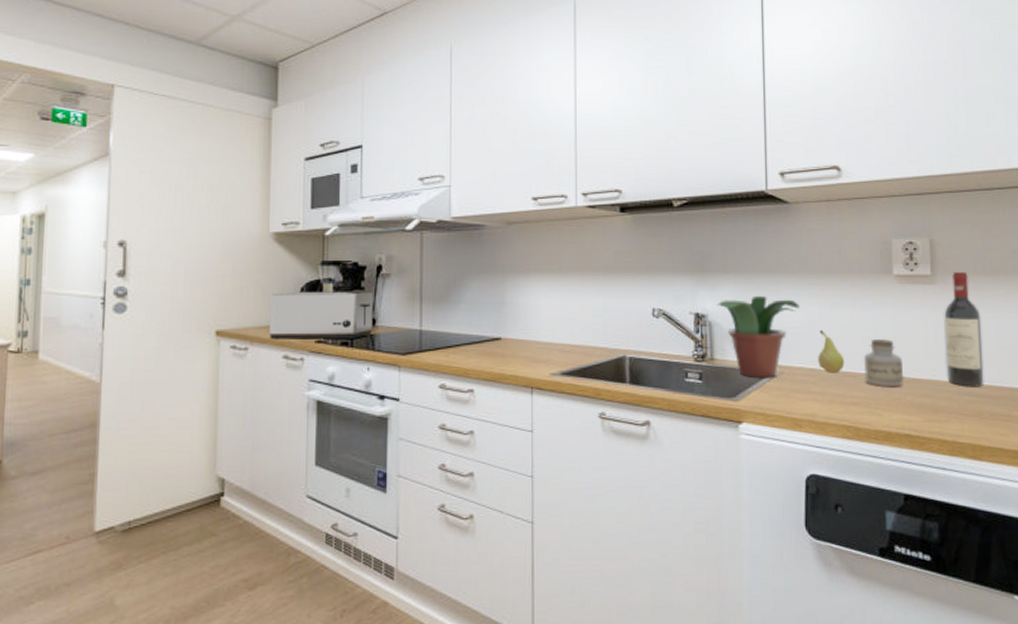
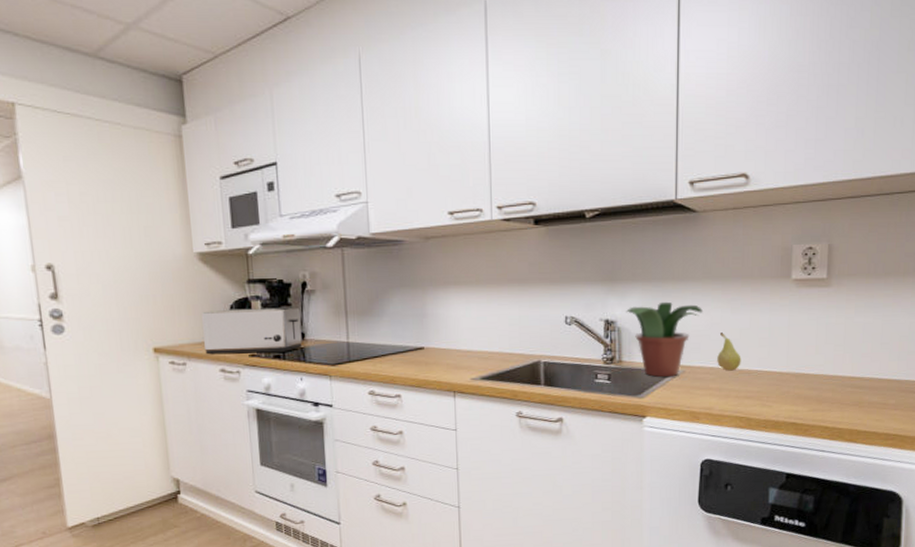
jar: present [863,338,903,387] -> none [758,338,794,382]
wine bottle: present [944,272,984,387] -> none [833,275,869,380]

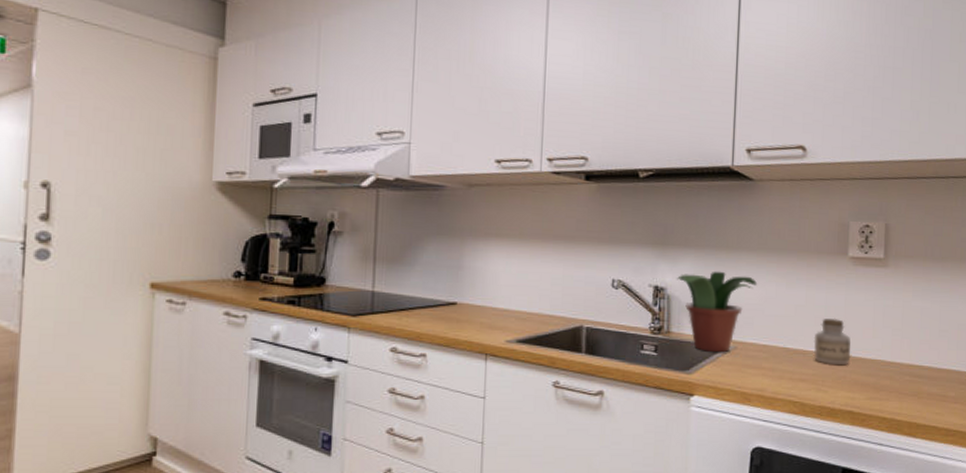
toaster: present [200,307,303,355] -> none [209,245,324,299]
fruit: present [717,333,741,371] -> none [771,308,796,350]
jar: none [758,338,794,382] -> present [813,318,851,366]

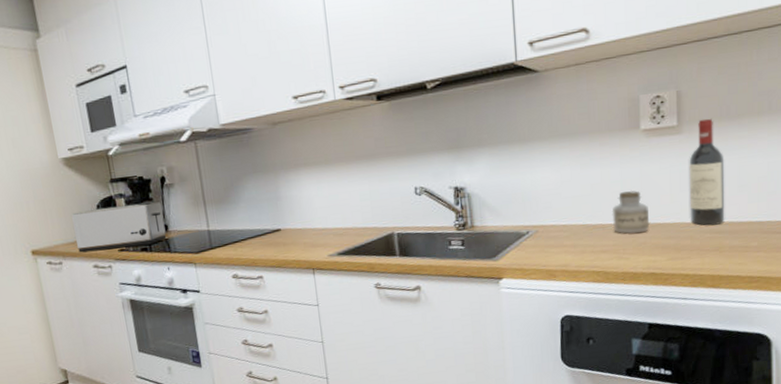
toaster: none [209,245,324,299] -> present [70,201,167,253]
potted plant: present [676,271,757,352] -> none [474,164,551,239]
wine bottle: none [891,257,927,368] -> present [689,119,725,226]

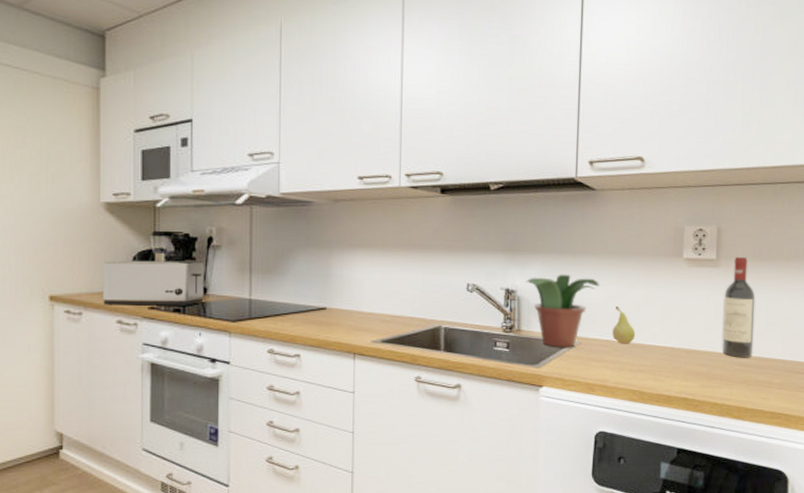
potted plant: none [474,164,551,239] -> present [525,274,599,347]
fruit: none [570,189,595,227] -> present [612,307,635,344]
jar: present [612,190,649,234] -> none [651,314,685,357]

